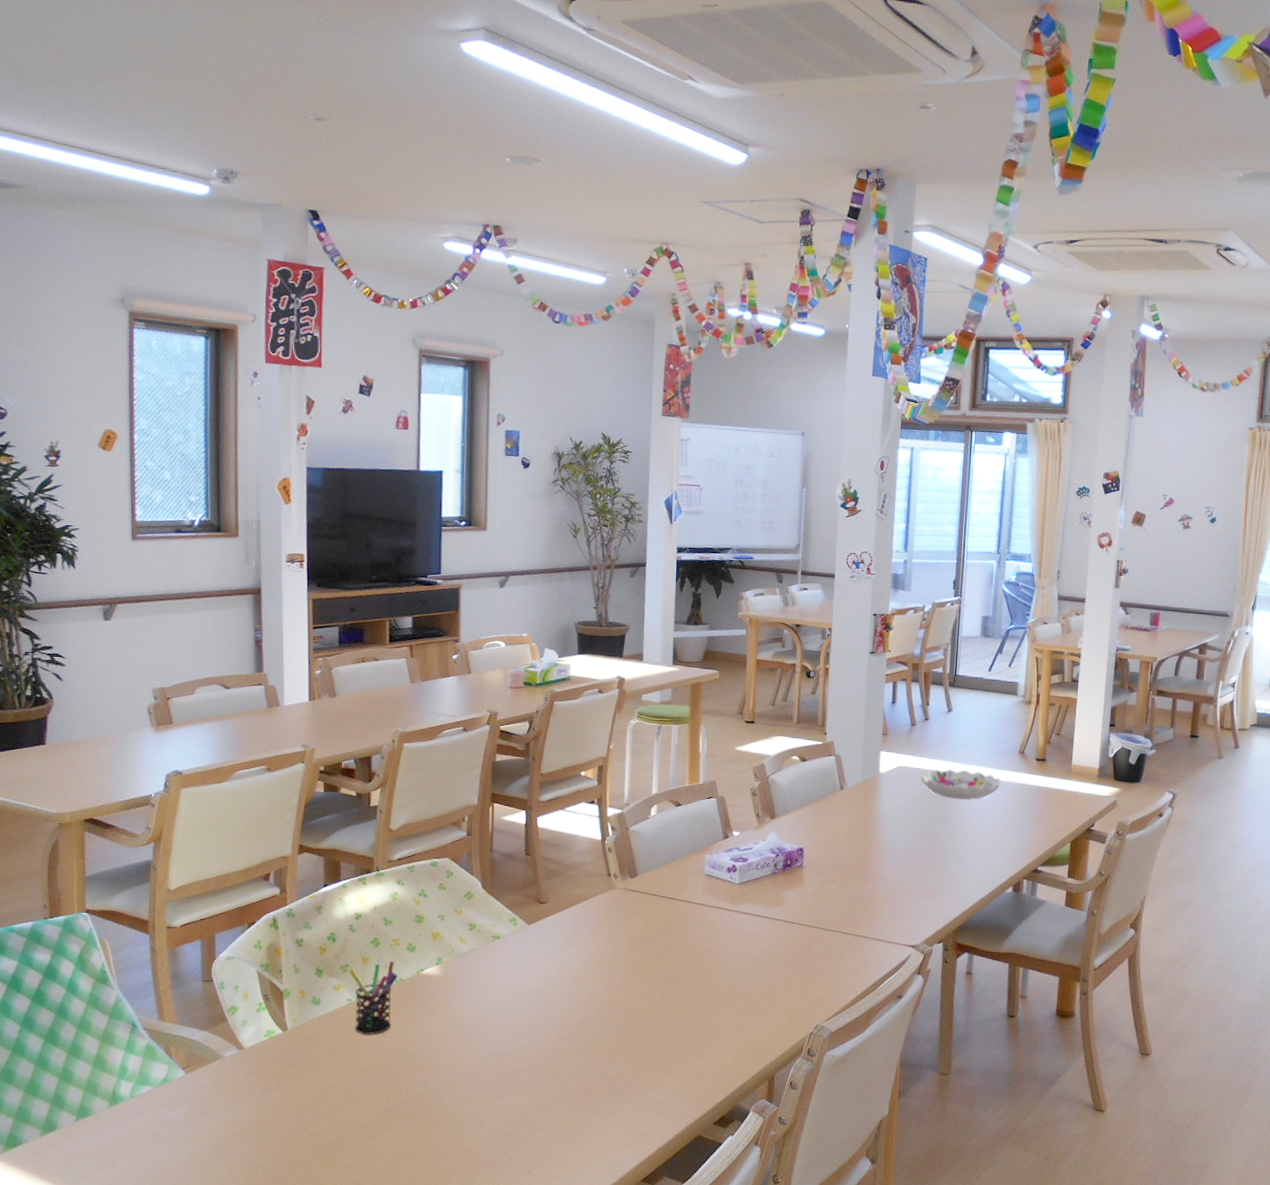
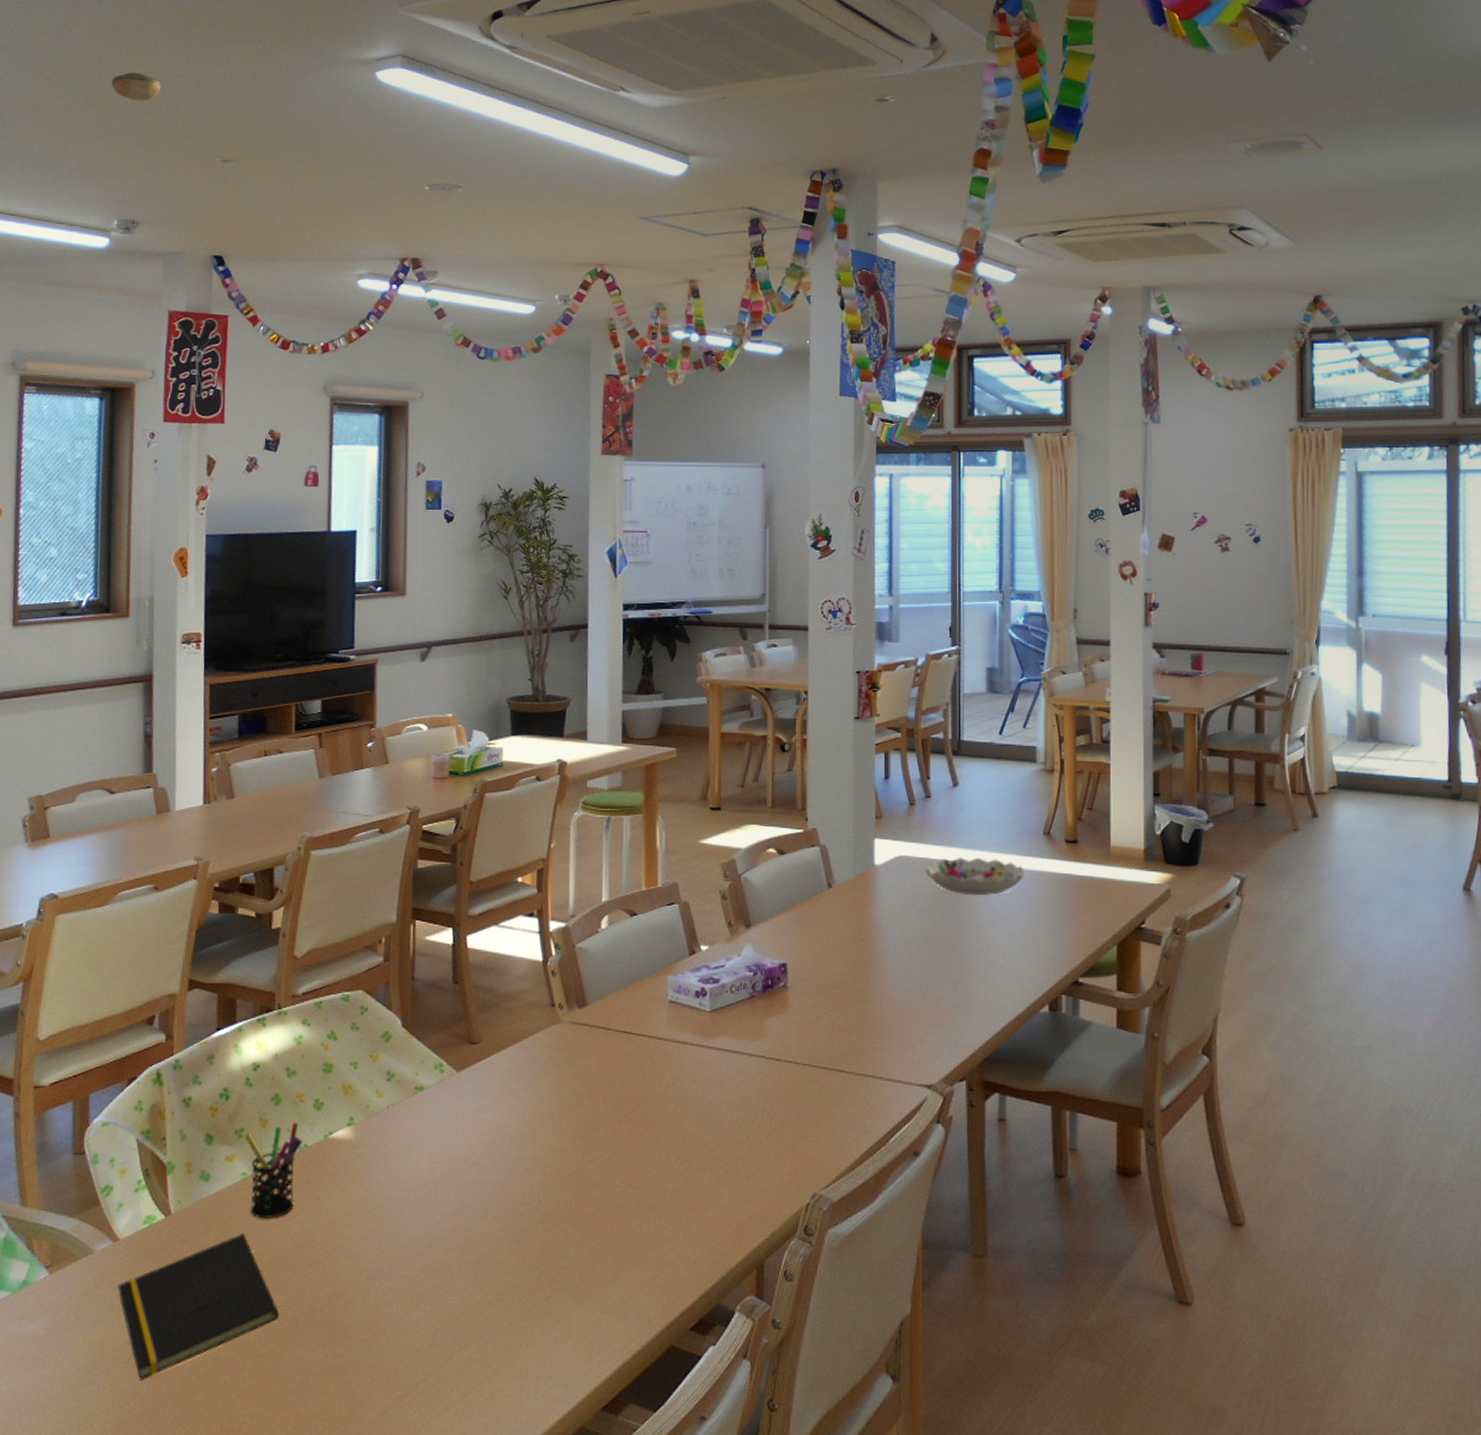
smoke detector: none [206,25,255,55] -> present [111,73,161,101]
notepad: none [244,1046,380,1155] -> present [118,1234,280,1381]

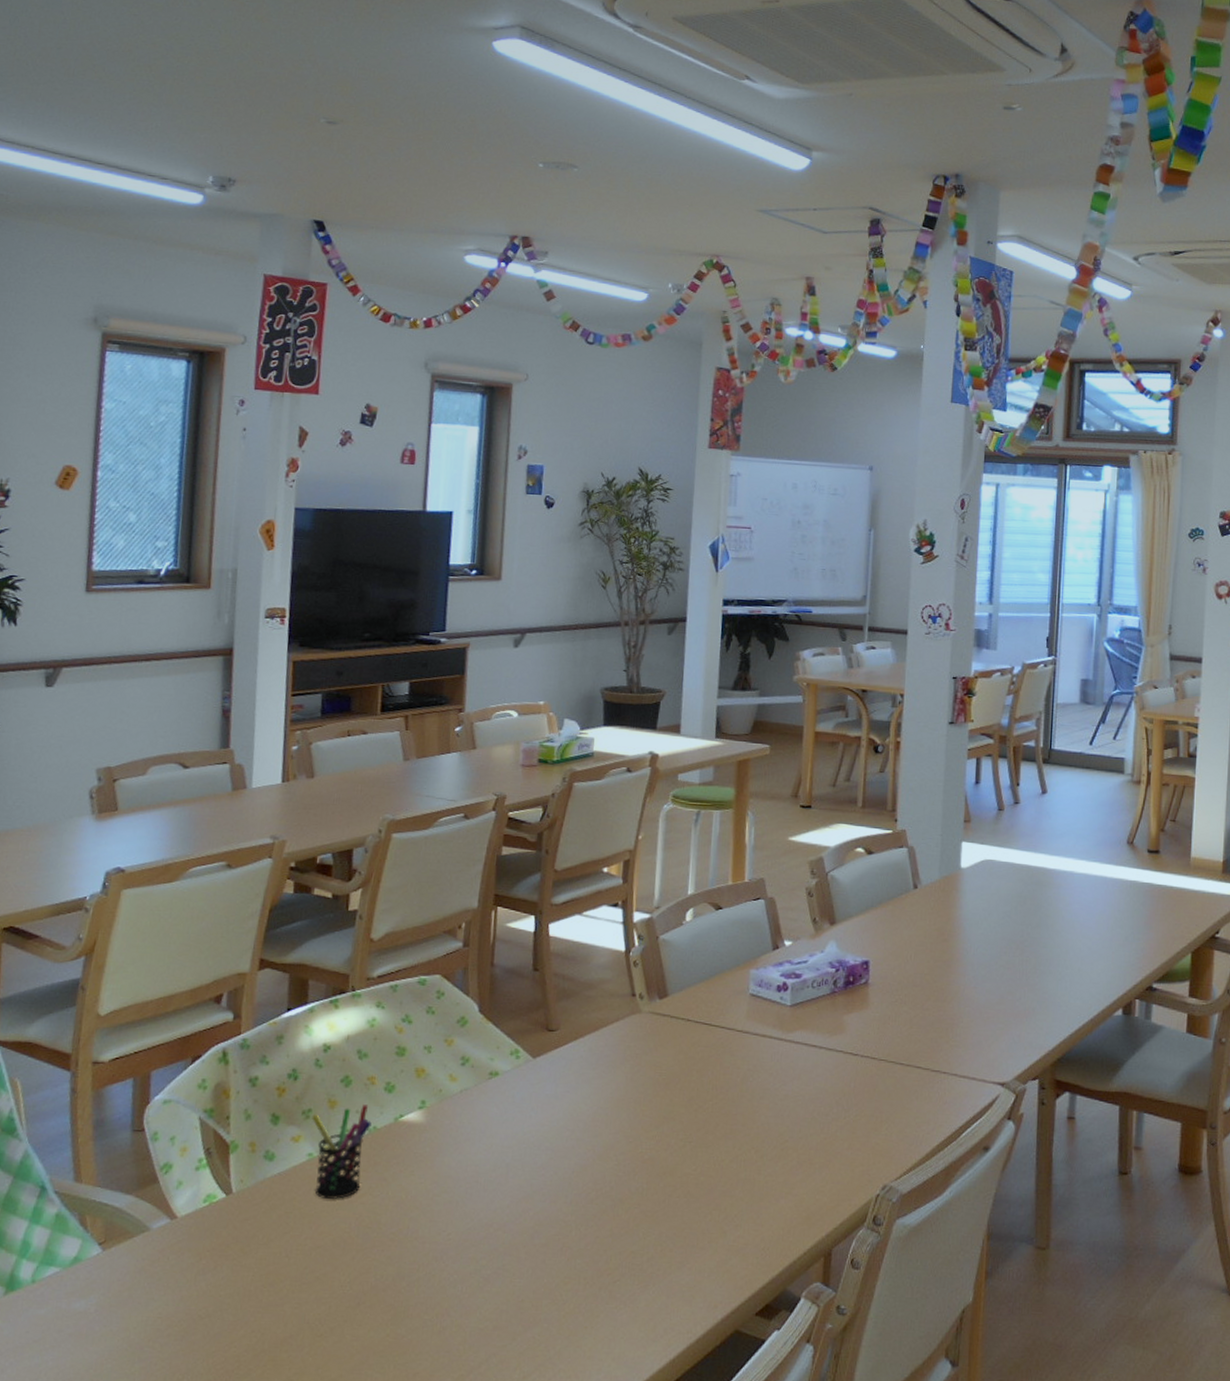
smoke detector: present [111,73,161,101] -> none [211,23,265,54]
notepad: present [118,1234,280,1381] -> none [174,1214,341,1358]
decorative bowl: present [924,857,1026,896] -> none [1009,863,1108,901]

